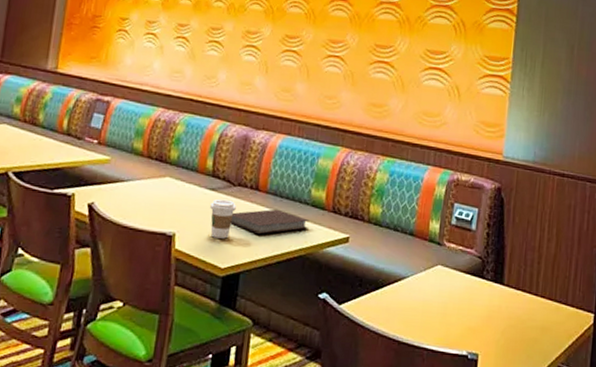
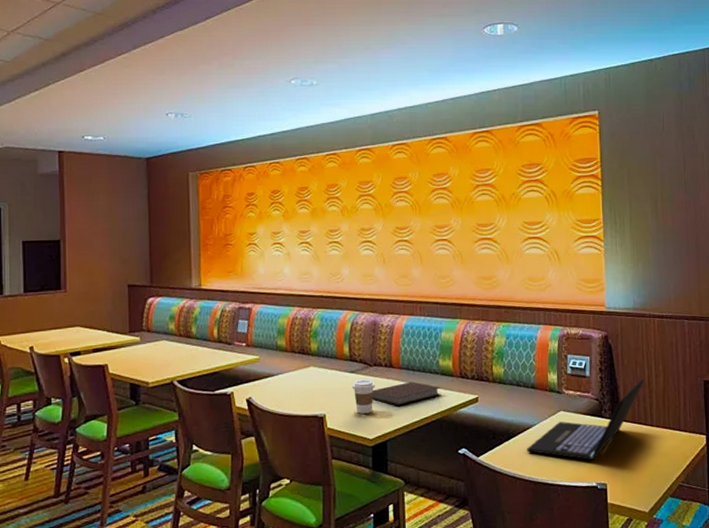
laptop: none [394,240,536,325] -> present [526,378,645,460]

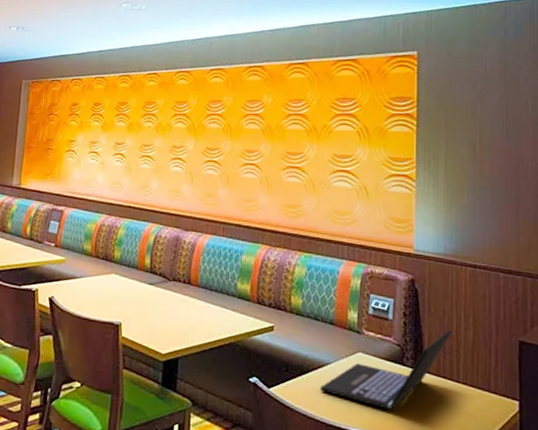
coffee cup: present [352,379,375,414] -> none [150,292,172,328]
notebook: present [372,381,441,406] -> none [168,301,237,324]

